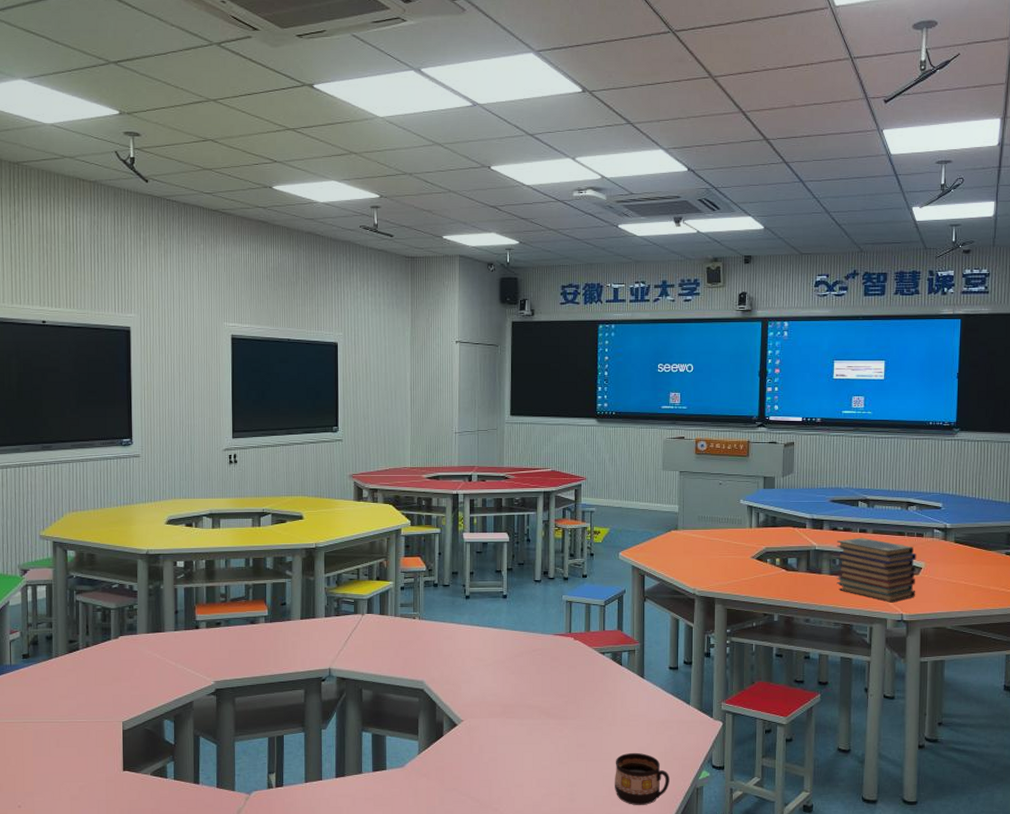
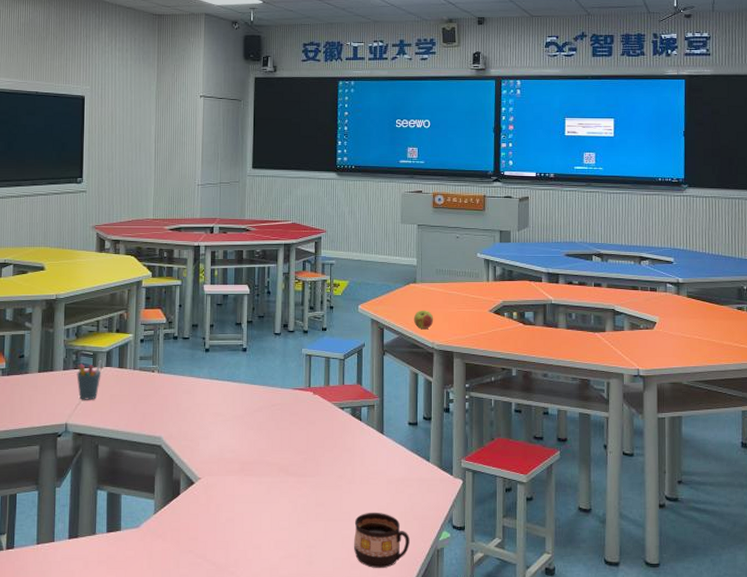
pen holder: none [338,607,363,646] -> present [76,360,102,400]
apple: none [674,556,696,575] -> present [413,310,434,329]
book stack: present [836,537,917,603] -> none [572,291,651,357]

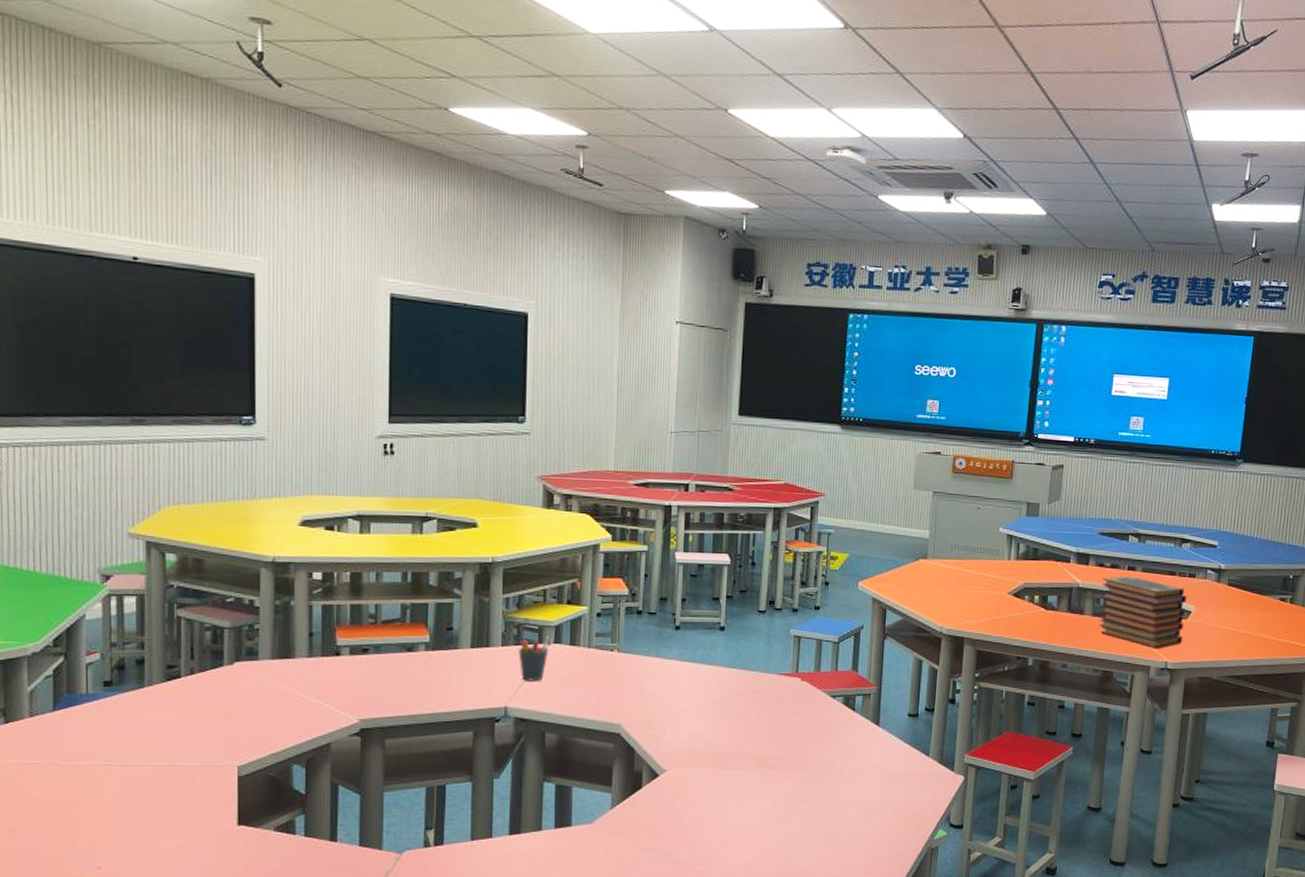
cup: present [354,512,410,569] -> none [839,808,902,868]
apple: present [413,310,434,329] -> none [921,589,945,611]
book stack: none [572,291,651,357] -> present [1099,575,1187,649]

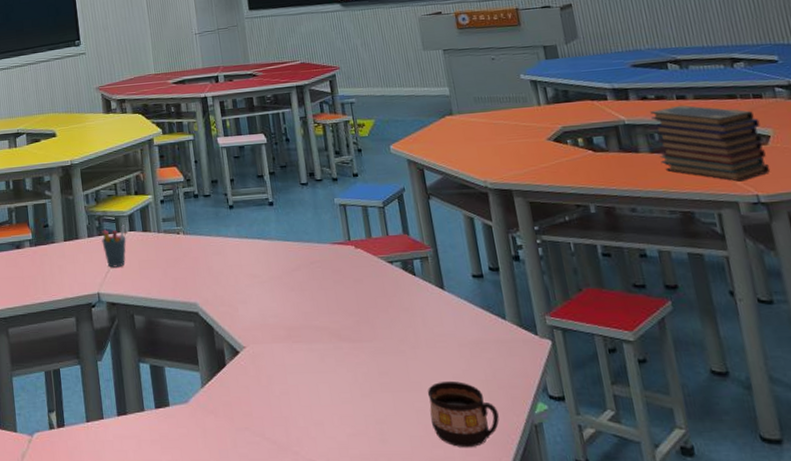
cup: none [839,808,902,868] -> present [427,380,500,448]

